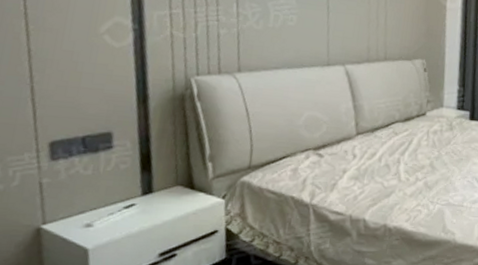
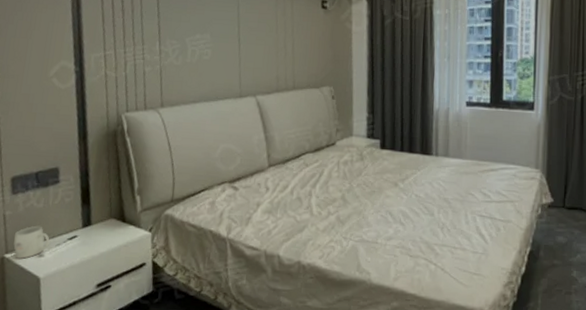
mug: none [53,194,101,230] -> present [13,225,50,259]

